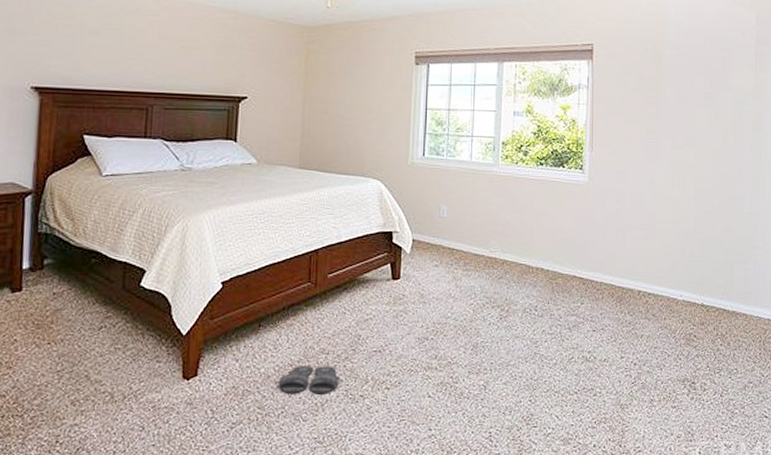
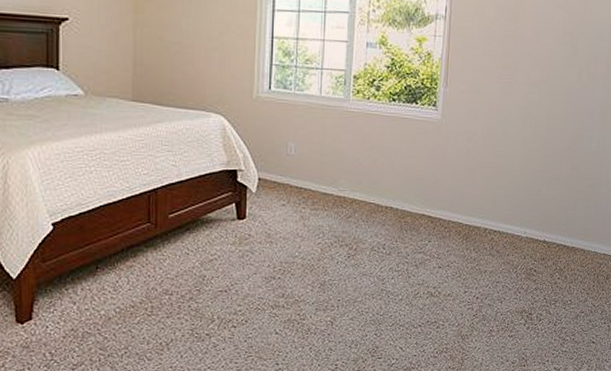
slippers: present [279,366,341,395] -> none [121,306,186,335]

